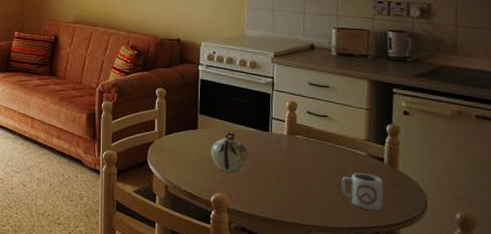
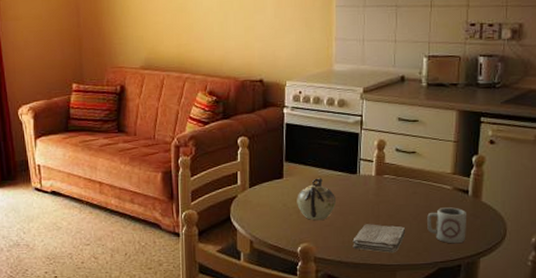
washcloth: none [265,181,320,213] -> present [352,224,406,253]

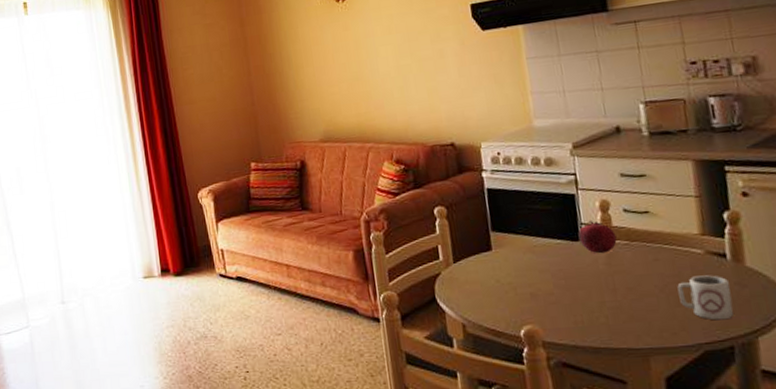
teapot: present [297,178,336,221] -> none [511,248,560,298]
washcloth: present [352,224,406,253] -> none [587,299,653,334]
fruit: none [356,156,386,186] -> present [578,220,617,254]

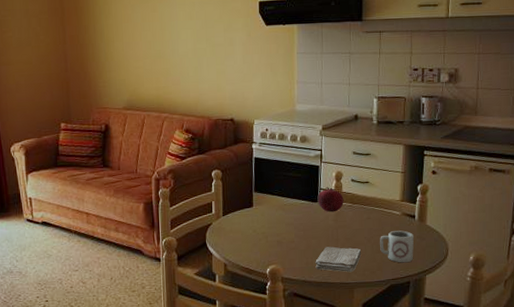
washcloth: none [587,299,653,334] -> present [315,246,362,273]

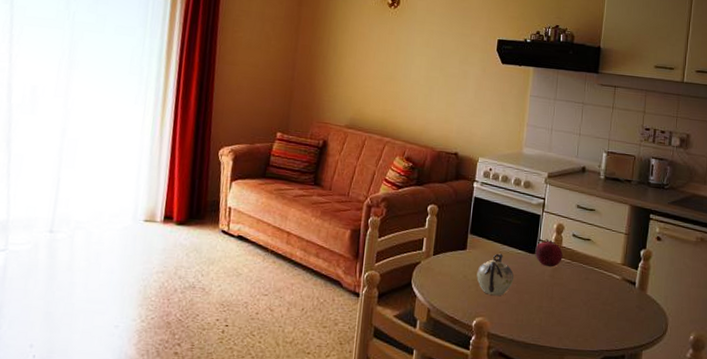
teapot: none [265,206,300,245] -> present [476,253,514,296]
washcloth: present [315,246,362,273] -> none [525,304,576,337]
cup: present [380,230,414,263] -> none [596,296,632,334]

